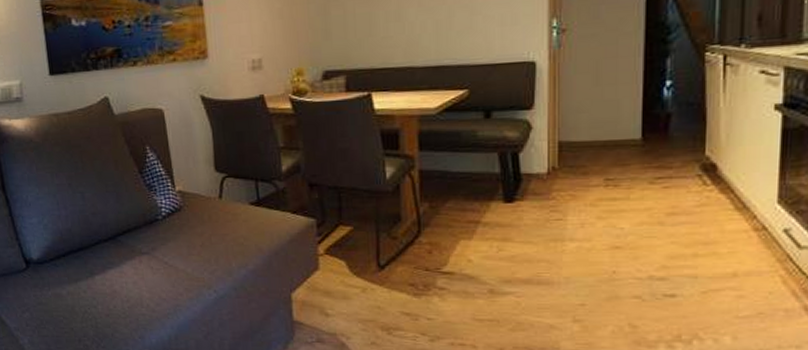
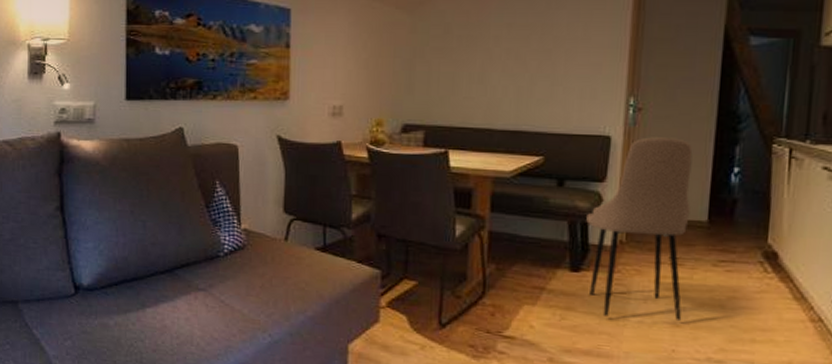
dining chair: none [517,56,623,245] -> present [586,137,693,322]

